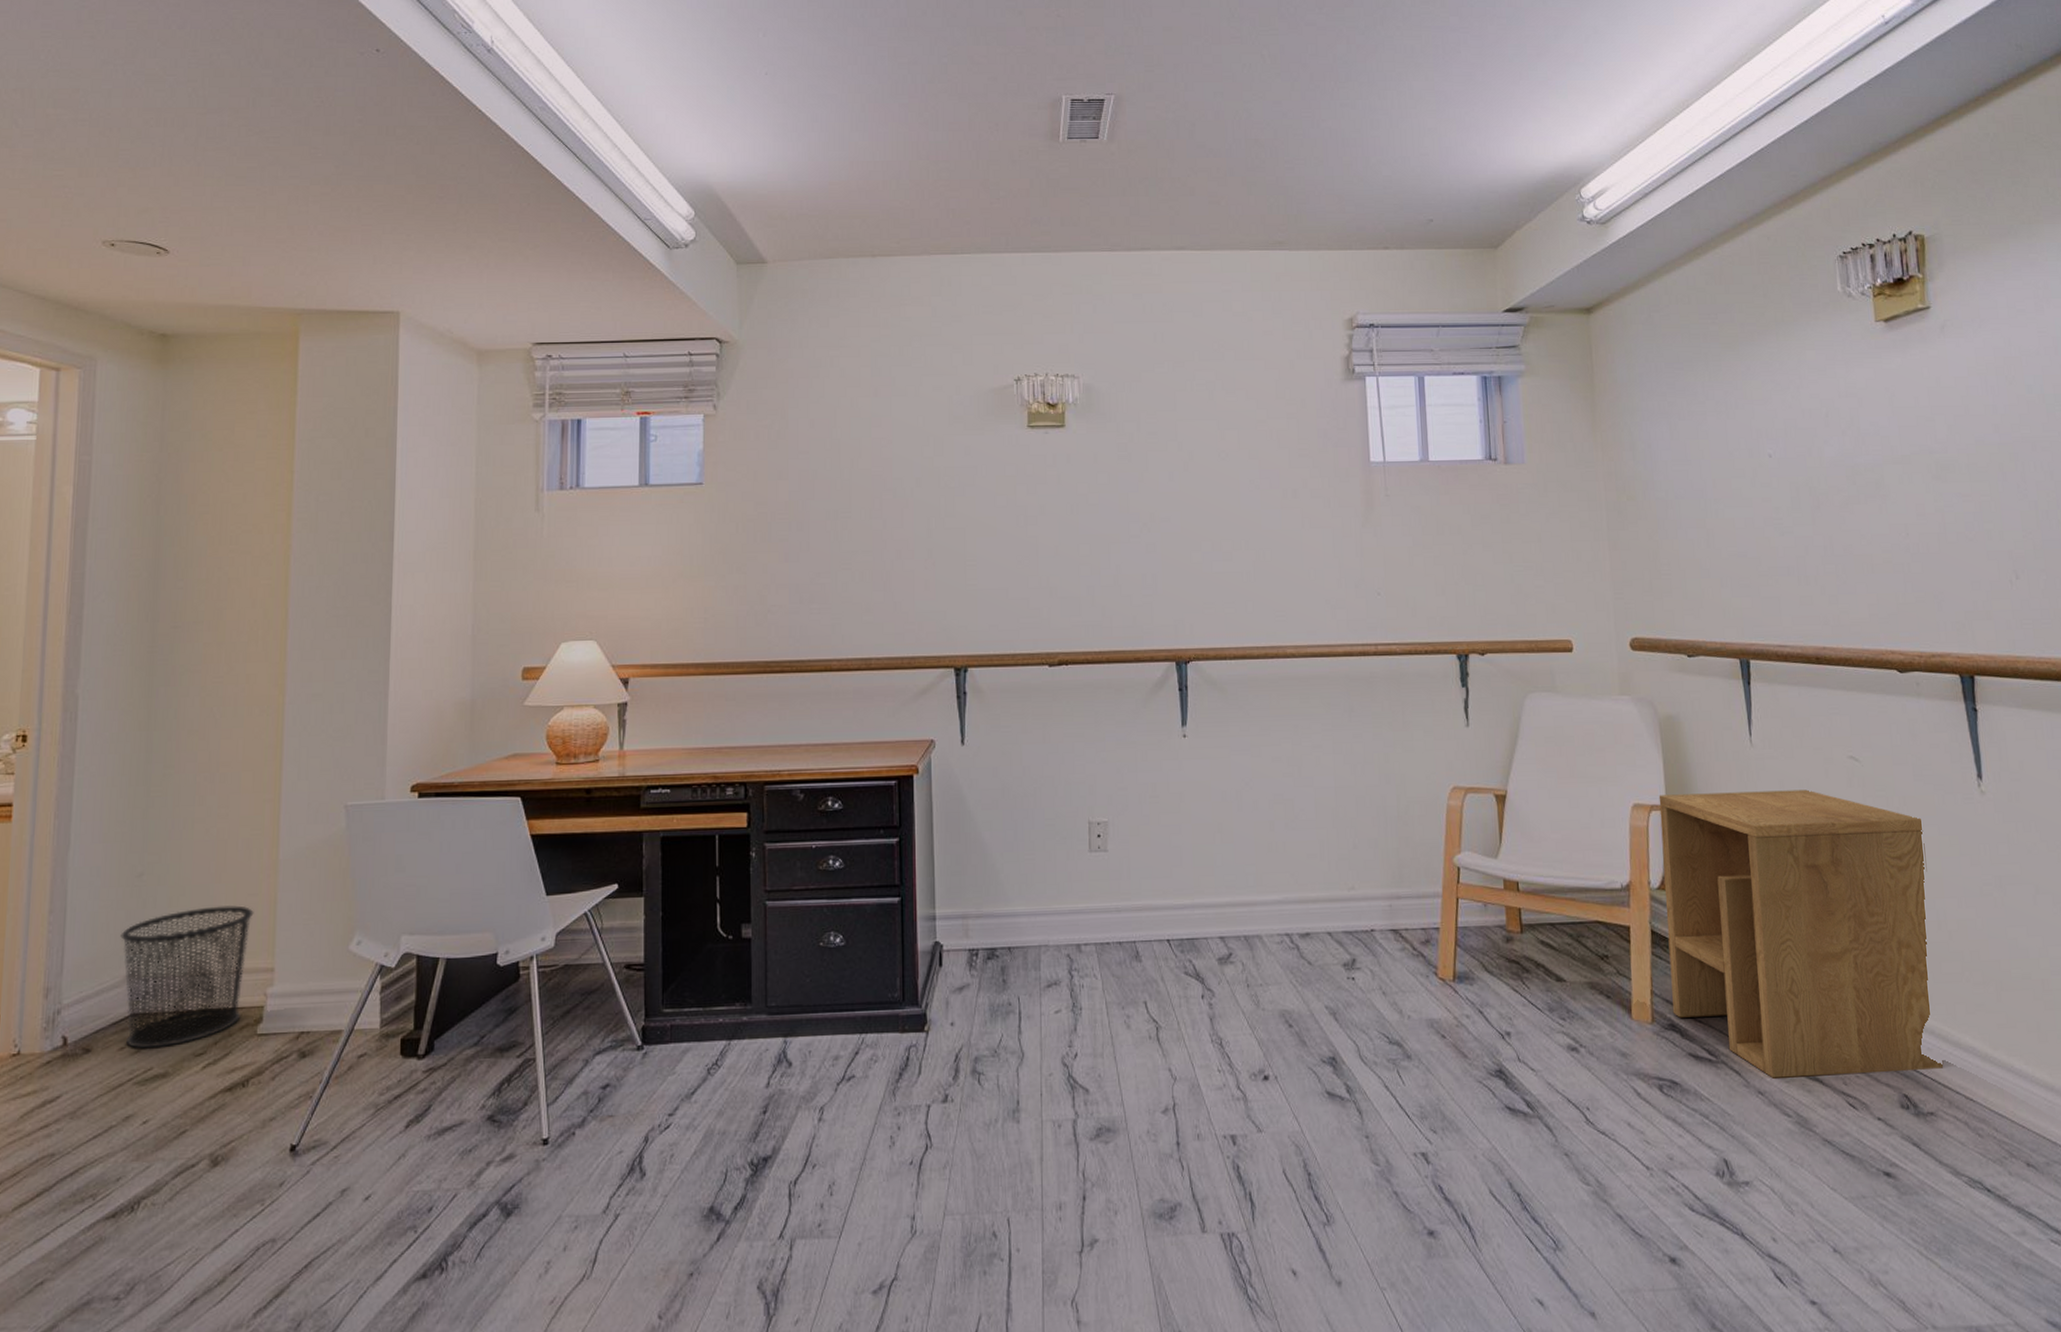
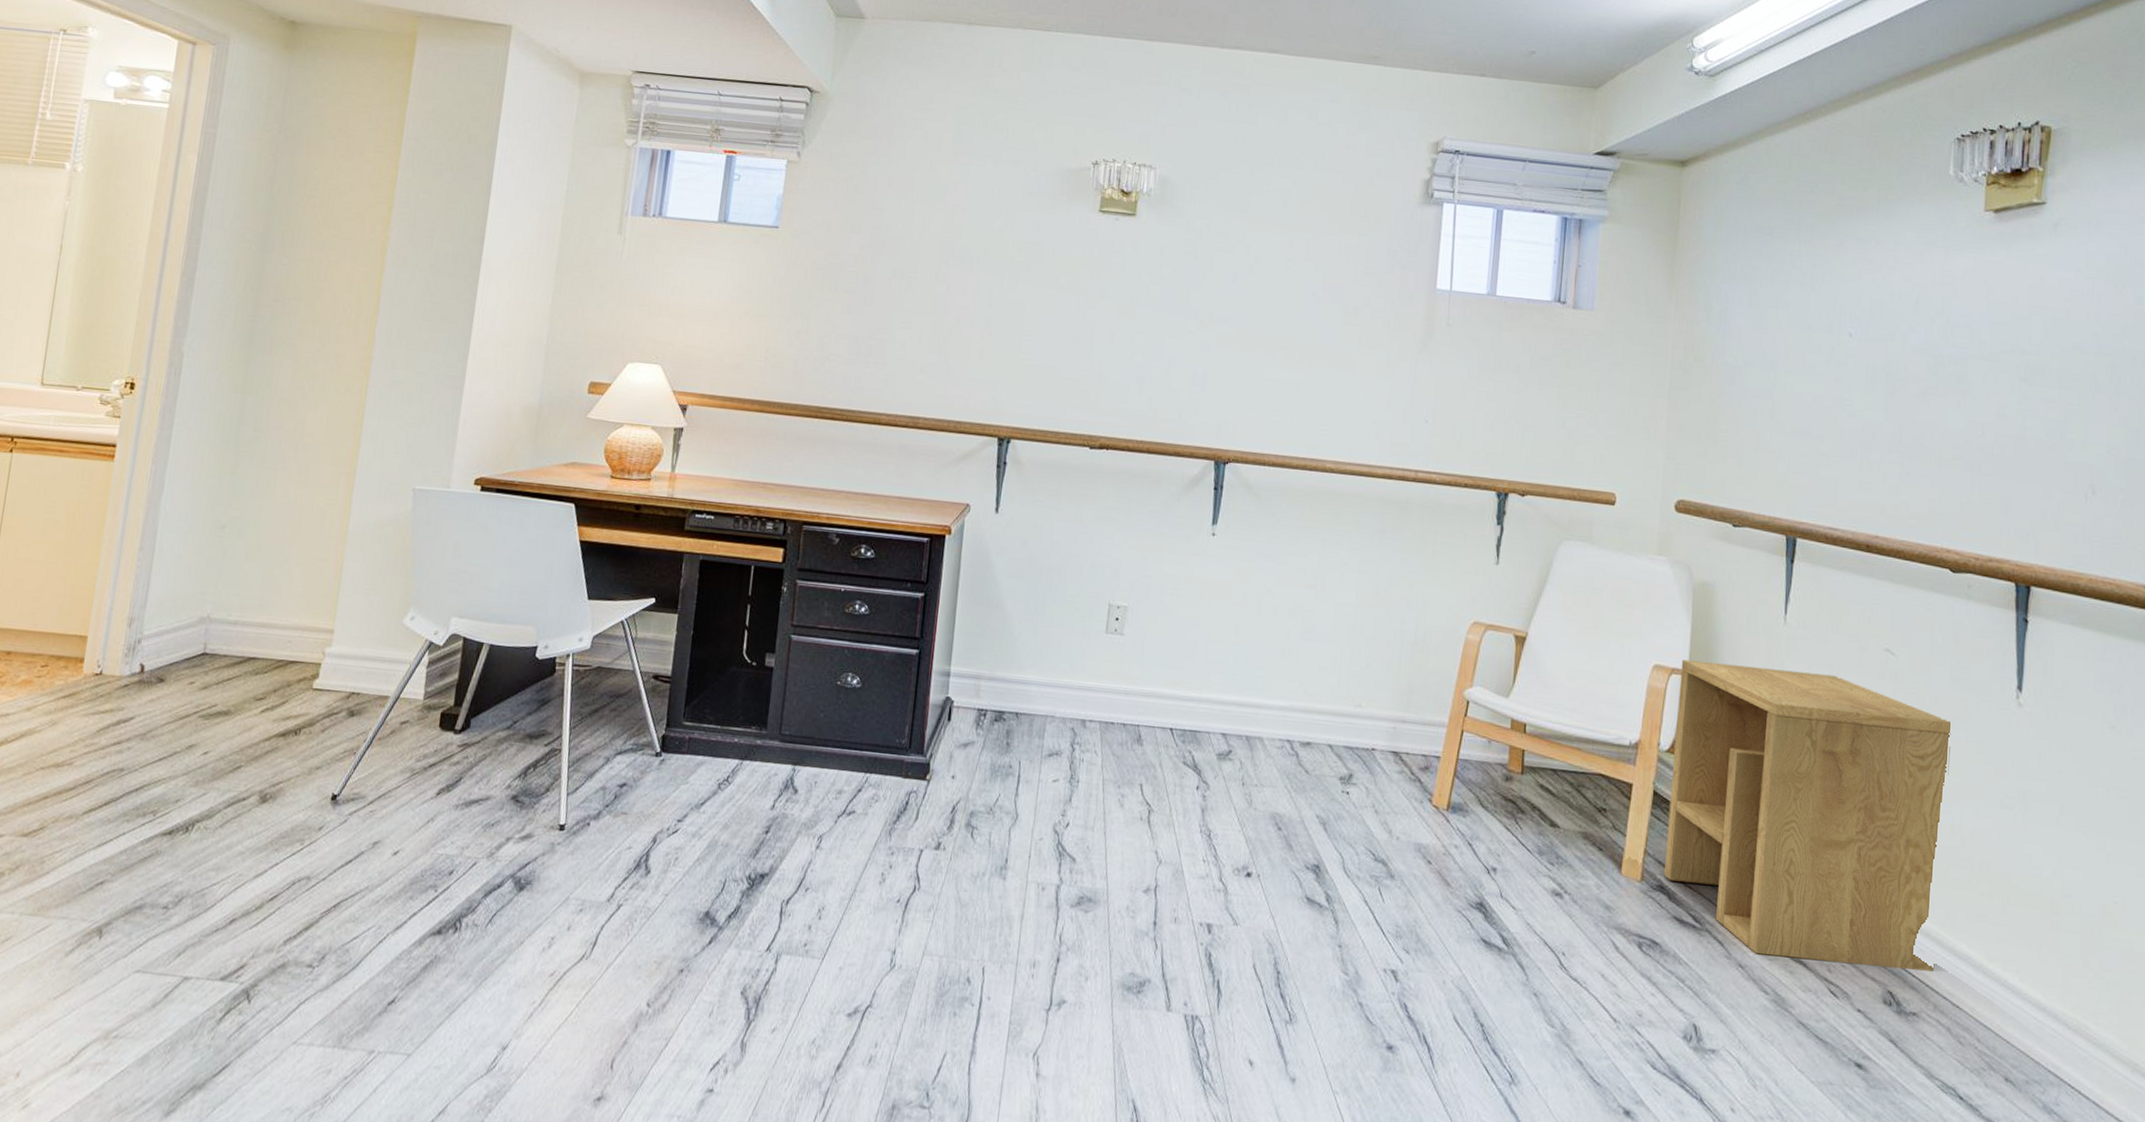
waste bin: present [120,905,254,1049] -> none [196,565,321,689]

